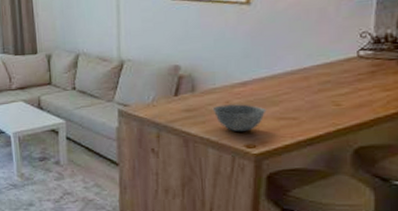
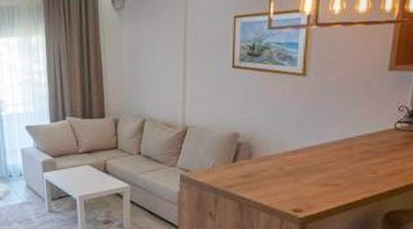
bowl: present [212,104,267,132] -> none [266,171,314,198]

